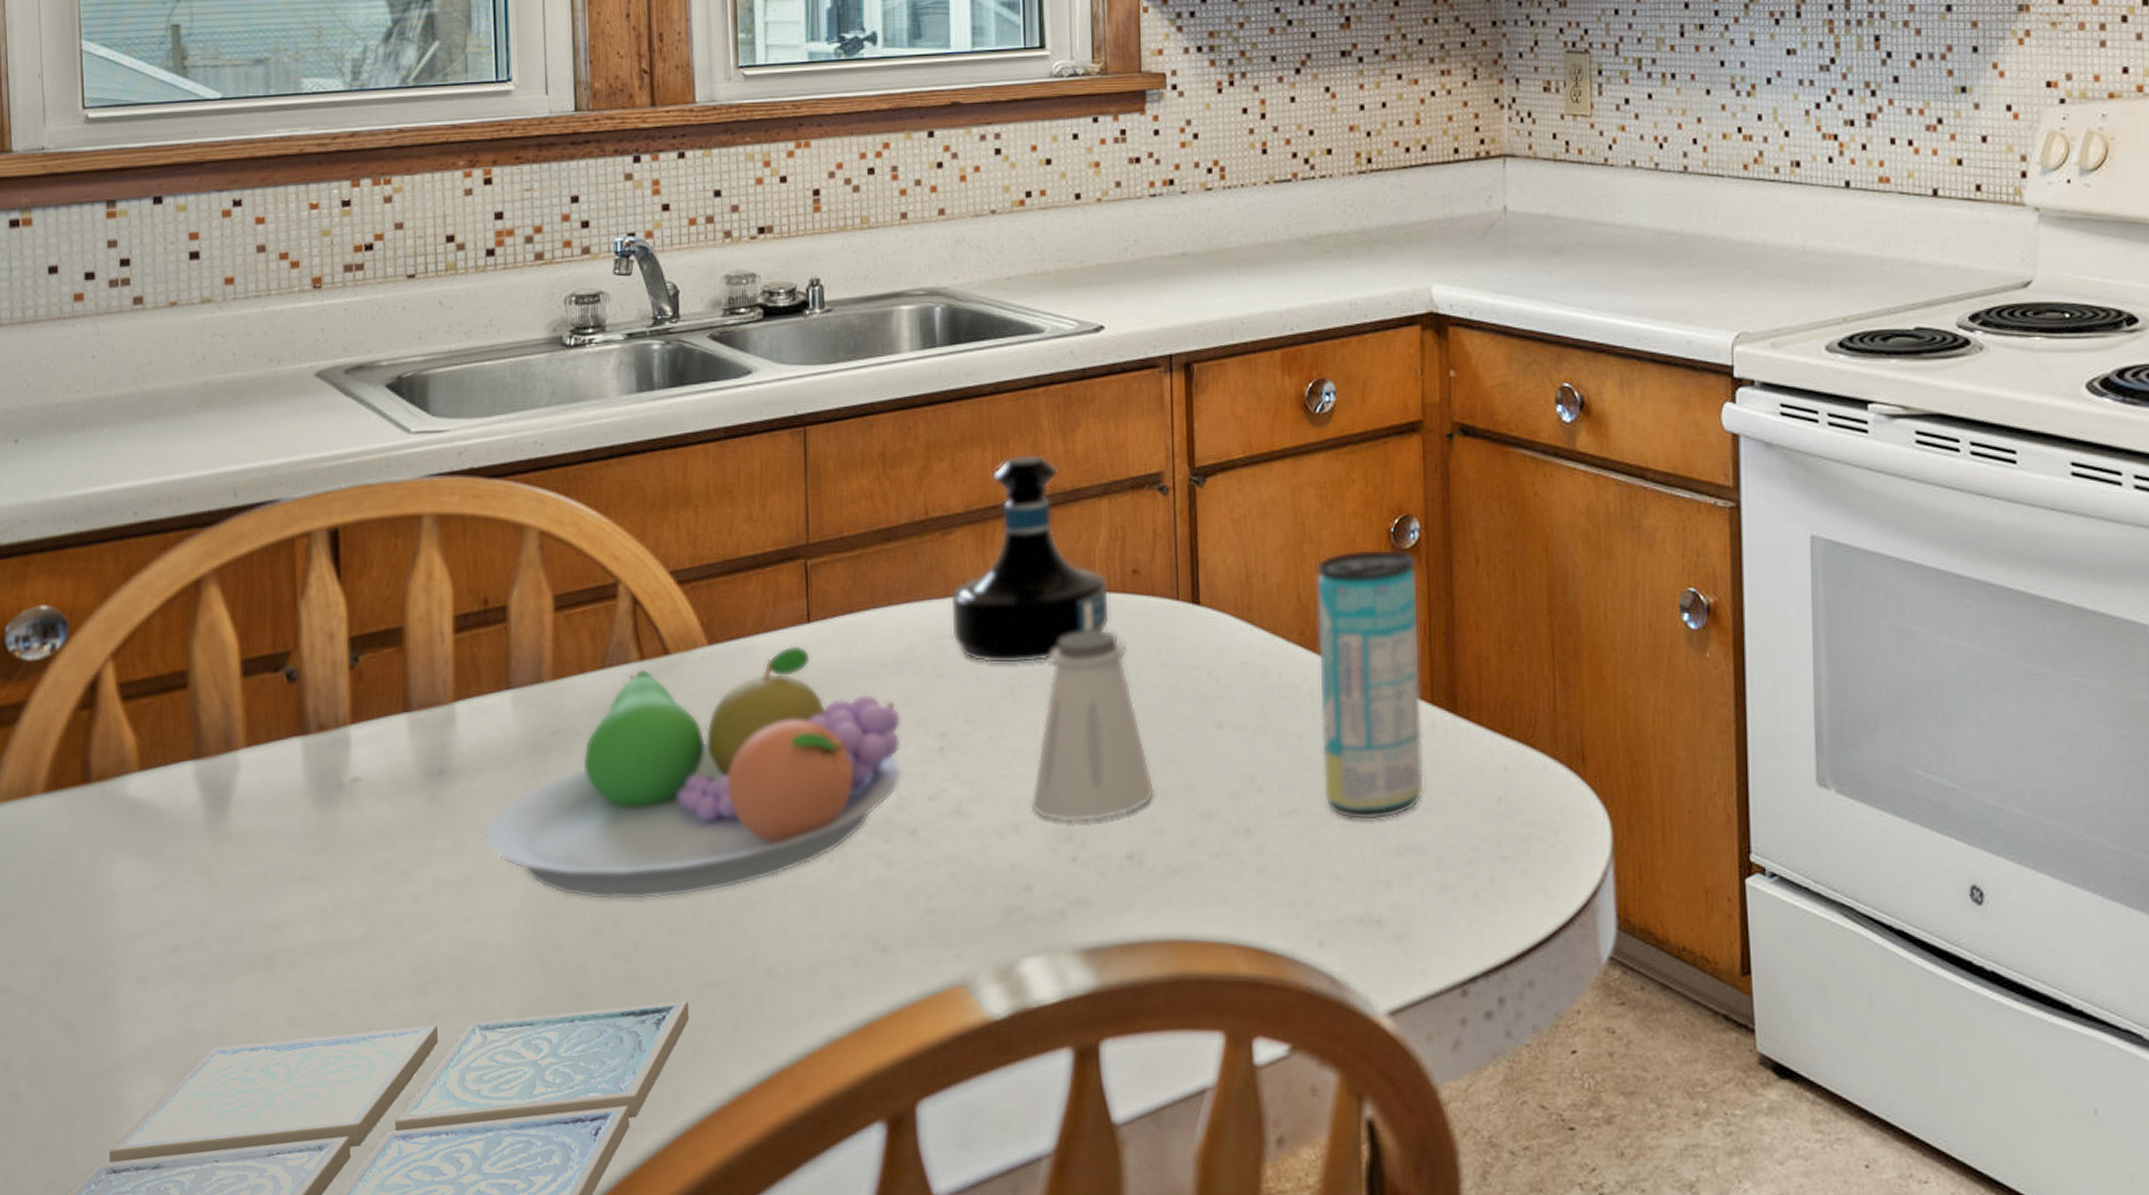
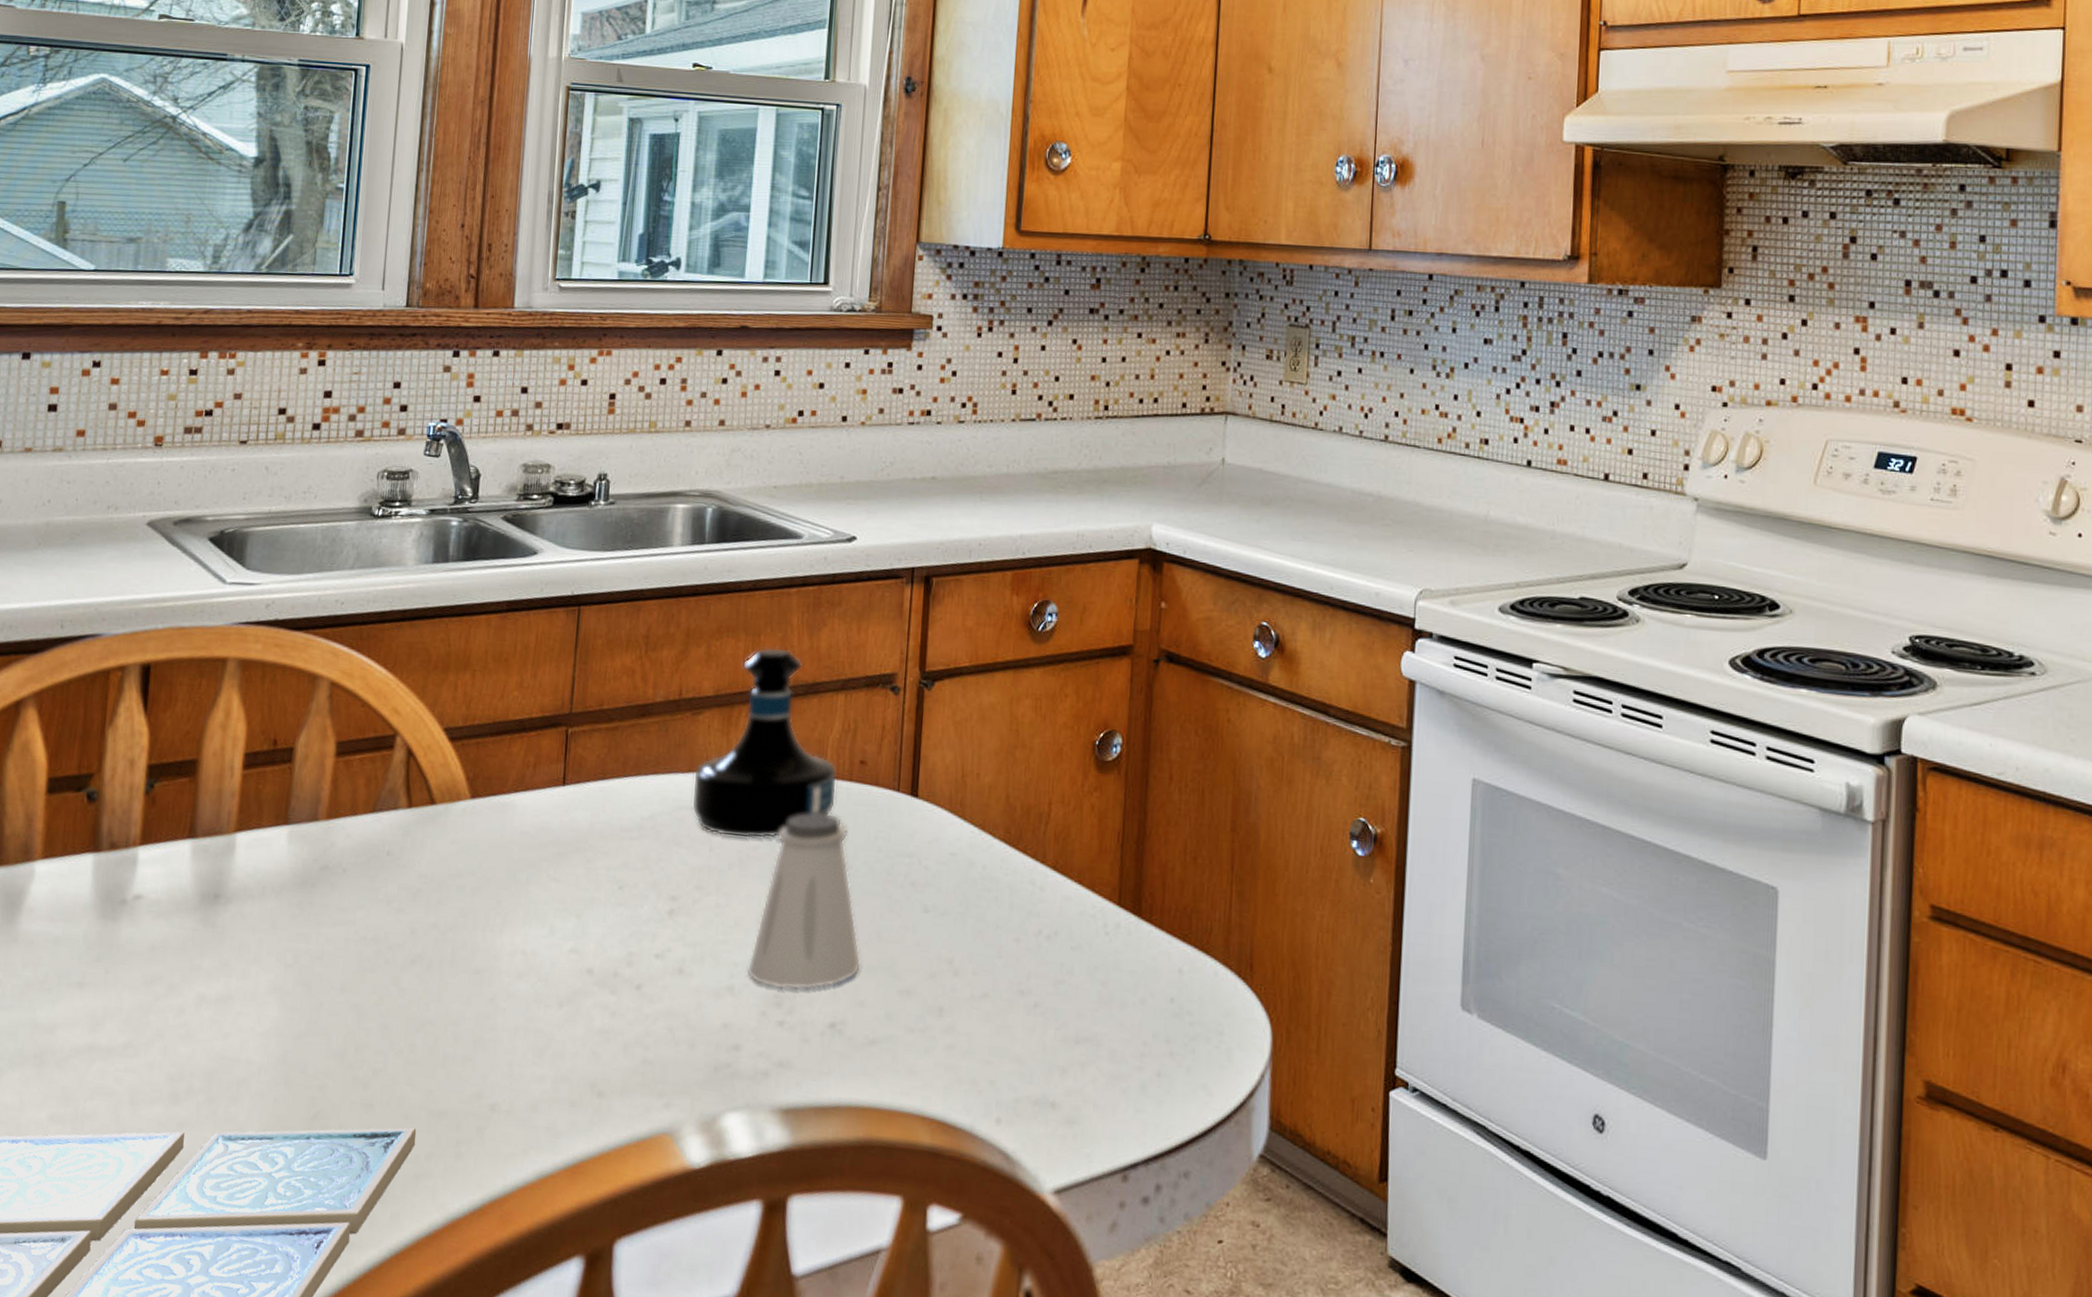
fruit bowl: present [484,645,903,900] -> none [248,805,639,1030]
beverage can: present [1315,548,1424,821] -> none [1013,758,1116,1010]

